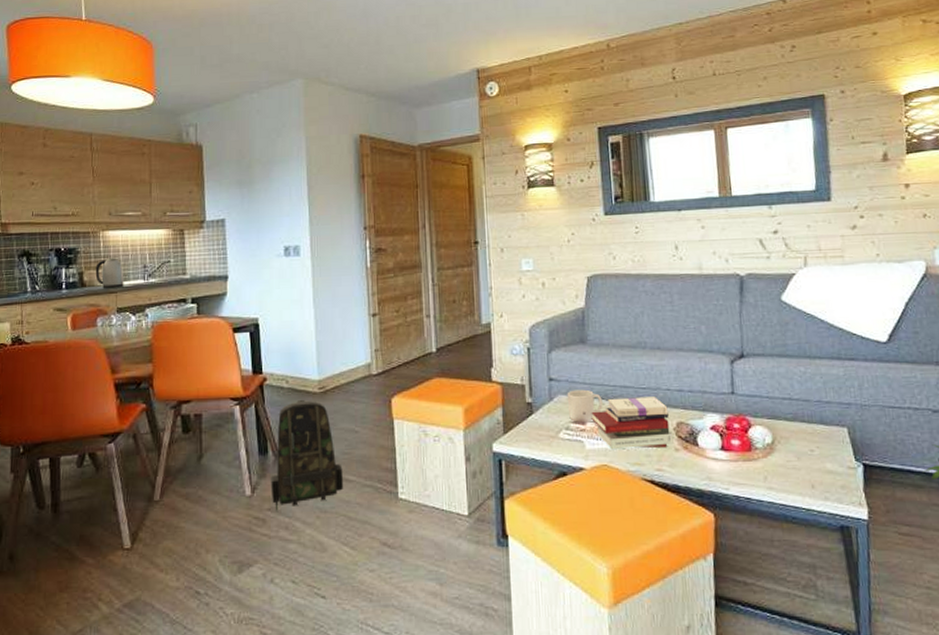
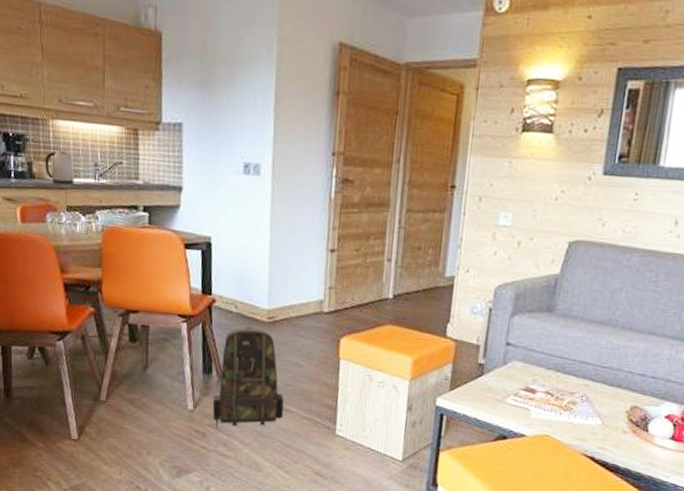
mug: present [567,389,603,423] -> none [520,358,559,392]
books: present [591,397,674,450] -> none [543,372,626,428]

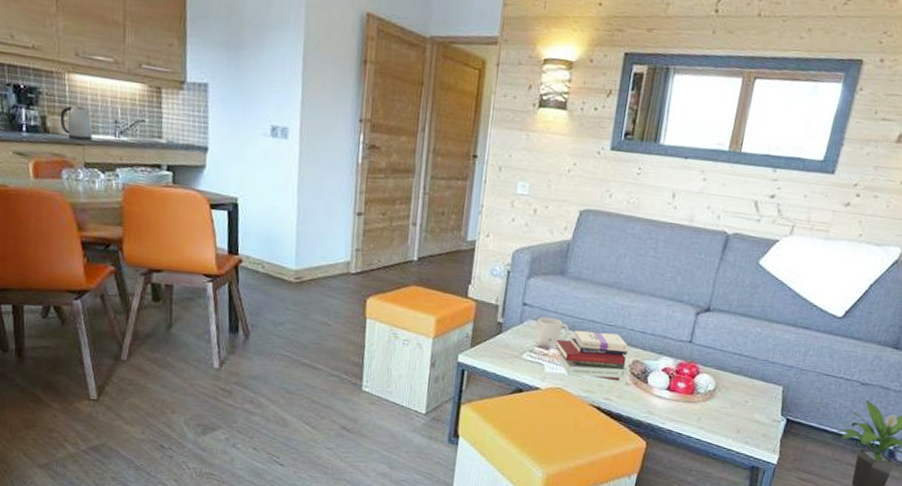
backpack: present [212,327,284,428] -> none [239,287,311,386]
mug: none [520,358,559,392] -> present [535,317,570,349]
books: none [543,372,626,428] -> present [555,330,629,380]

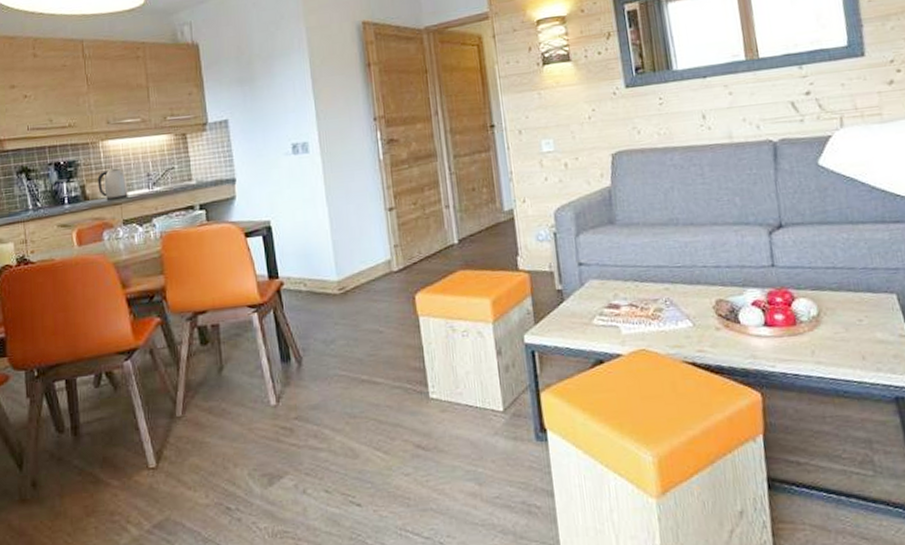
mug: present [535,317,570,349] -> none [598,272,637,307]
books: present [555,330,629,380] -> none [625,275,714,334]

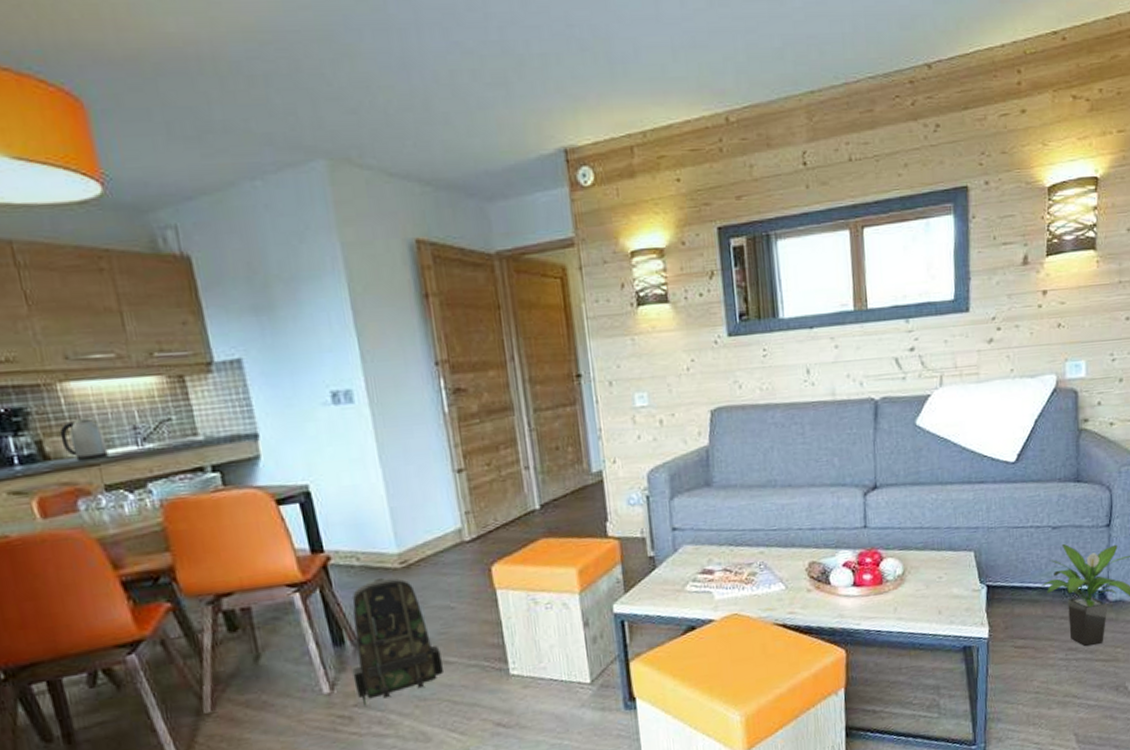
backpack: none [295,302,371,419] -> present [351,577,443,706]

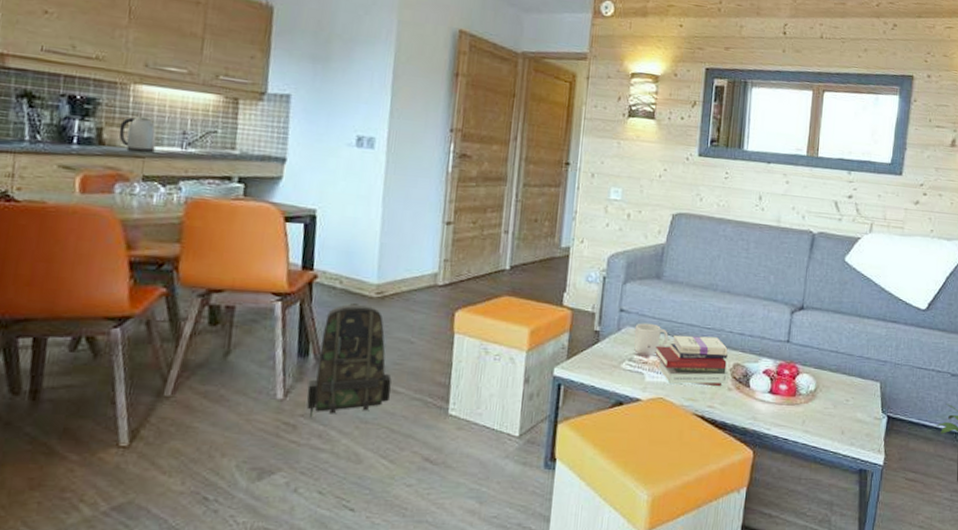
mug: none [692,536,732,573] -> present [634,323,669,356]
books: none [719,538,806,598] -> present [655,335,728,386]

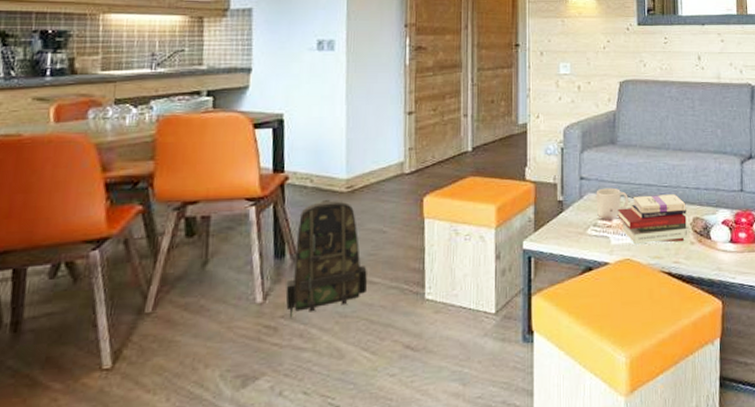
kettle: present [118,116,157,153] -> none [90,44,127,77]

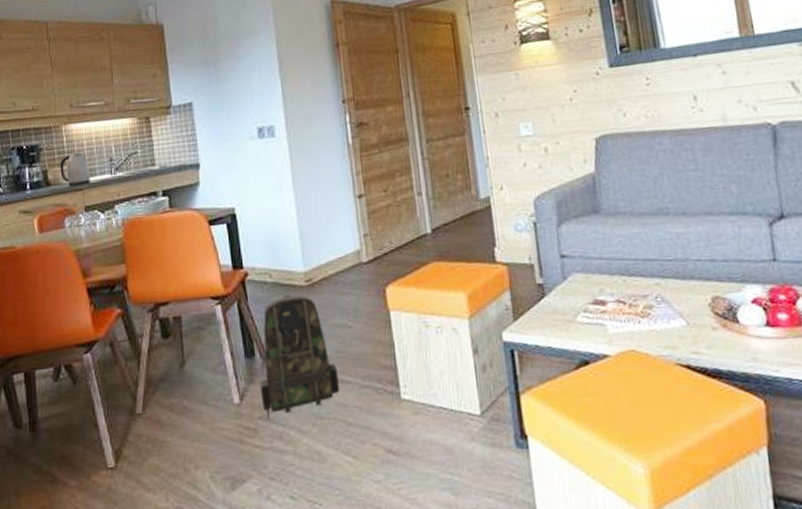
kettle: none [90,44,127,77] -> present [60,152,90,187]
mug: present [596,187,629,220] -> none [582,265,625,304]
books: present [617,194,690,245] -> none [611,269,710,333]

